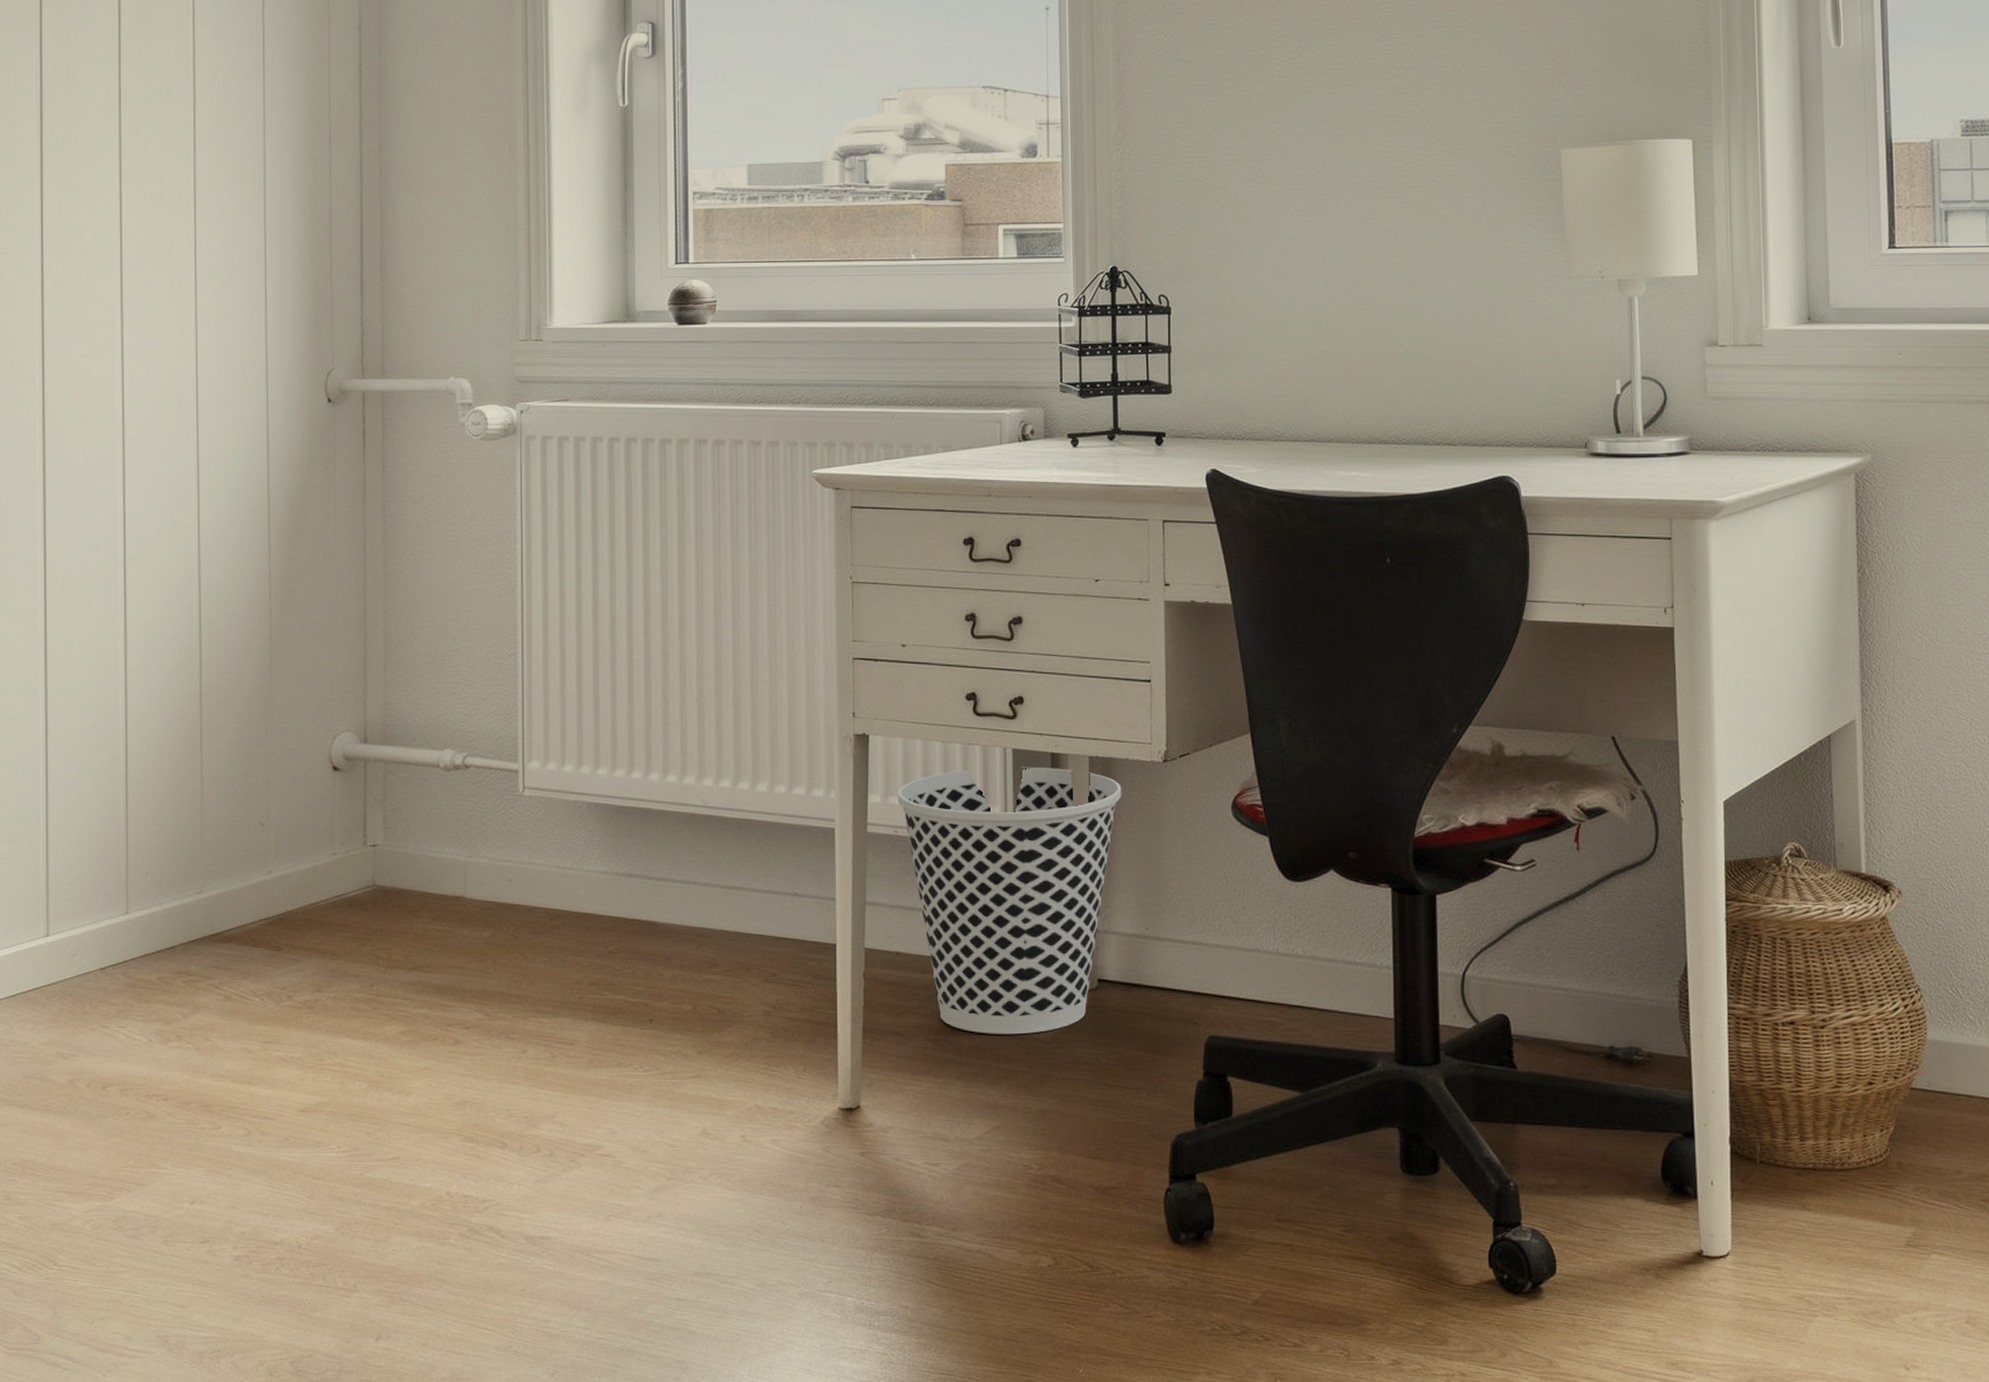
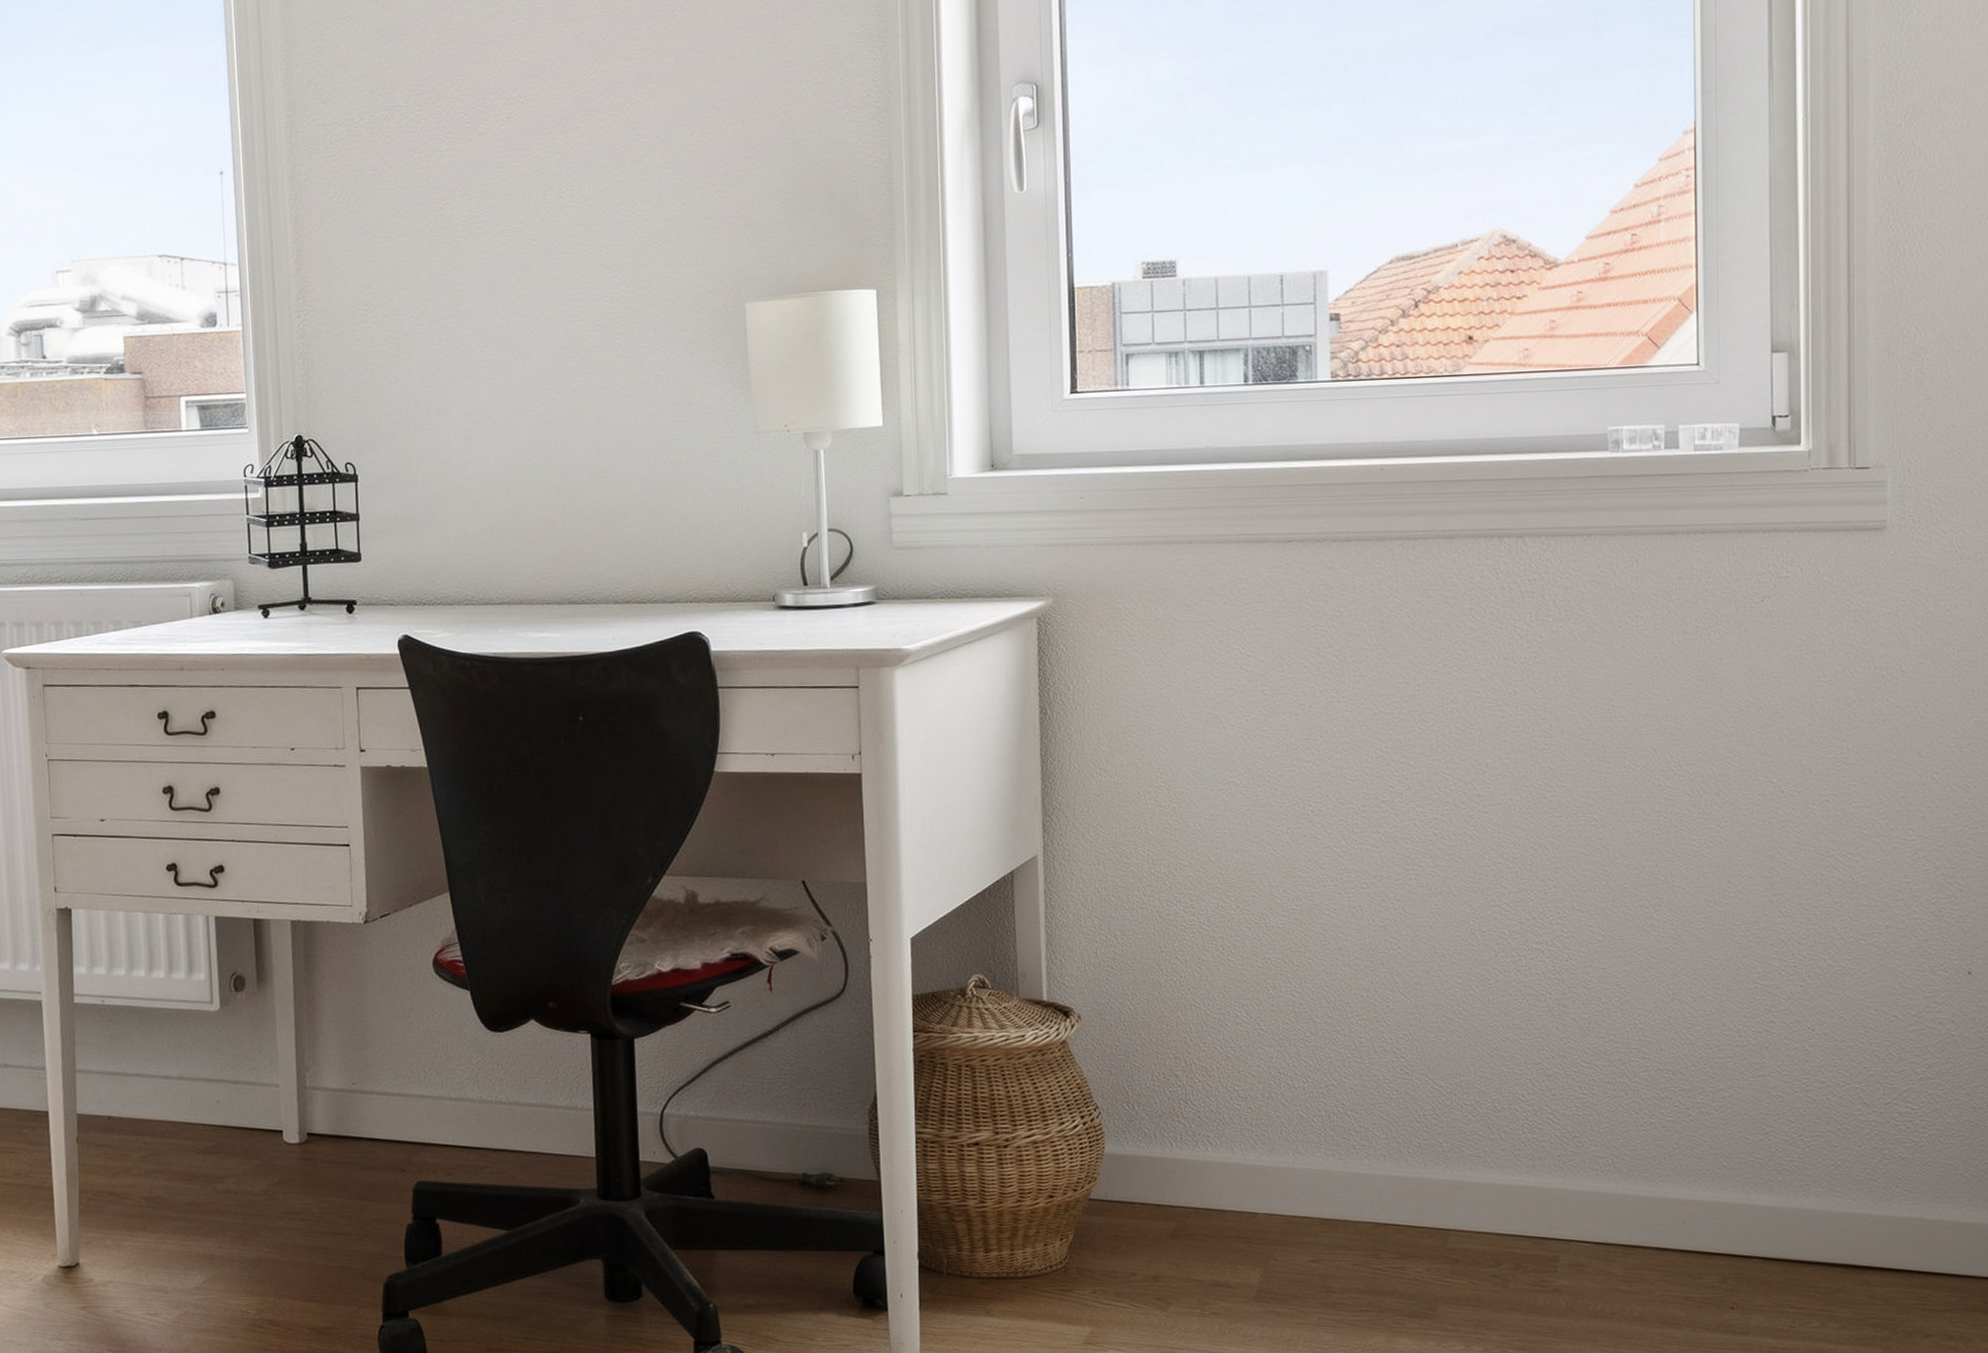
wastebasket: present [897,766,1122,1035] -> none [102,933,325,1190]

